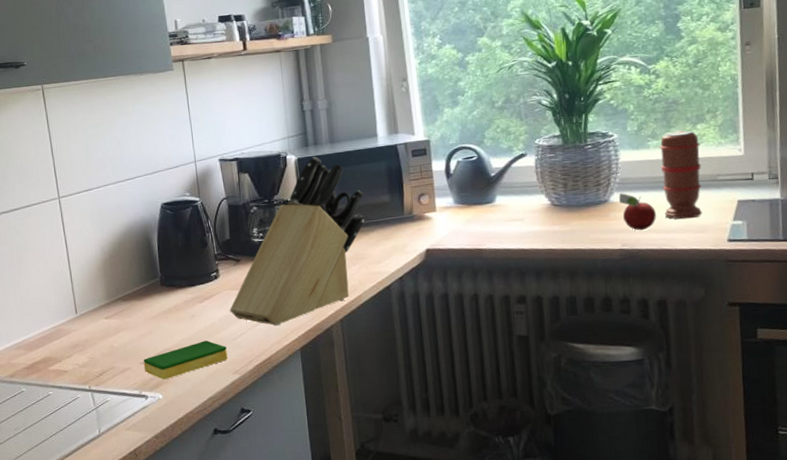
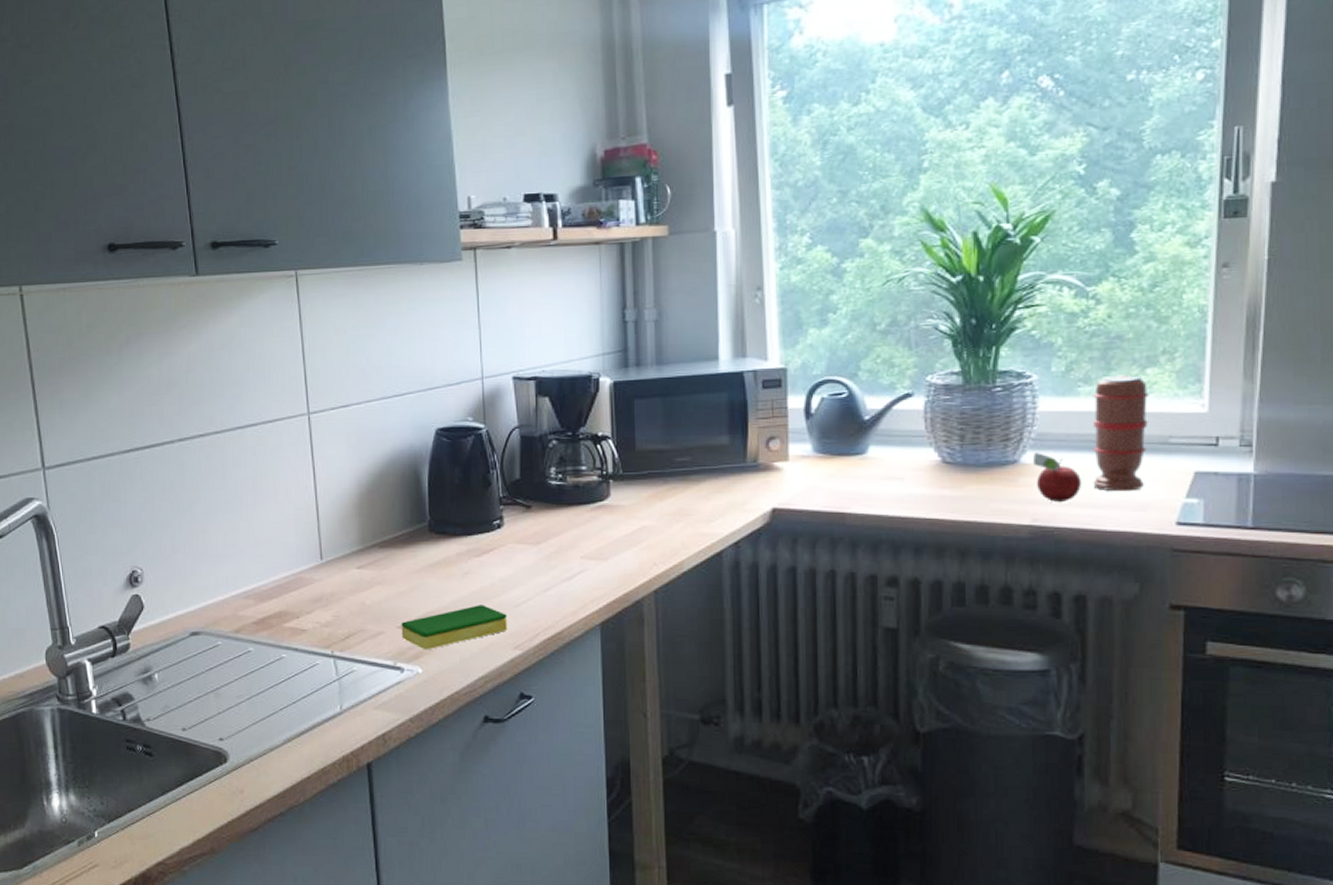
knife block: present [230,156,366,326] -> none [514,380,696,592]

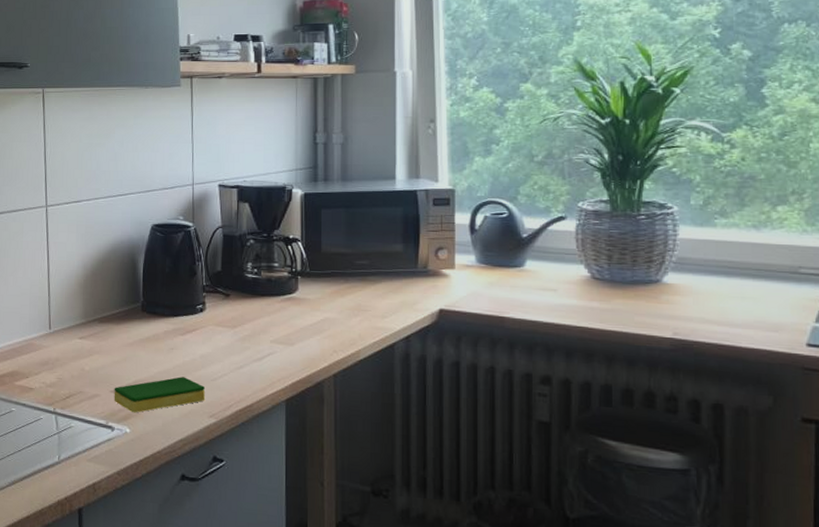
fruit: present [1032,452,1081,503] -> none [673,274,718,320]
spice grinder: present [1093,374,1149,492] -> none [728,210,780,314]

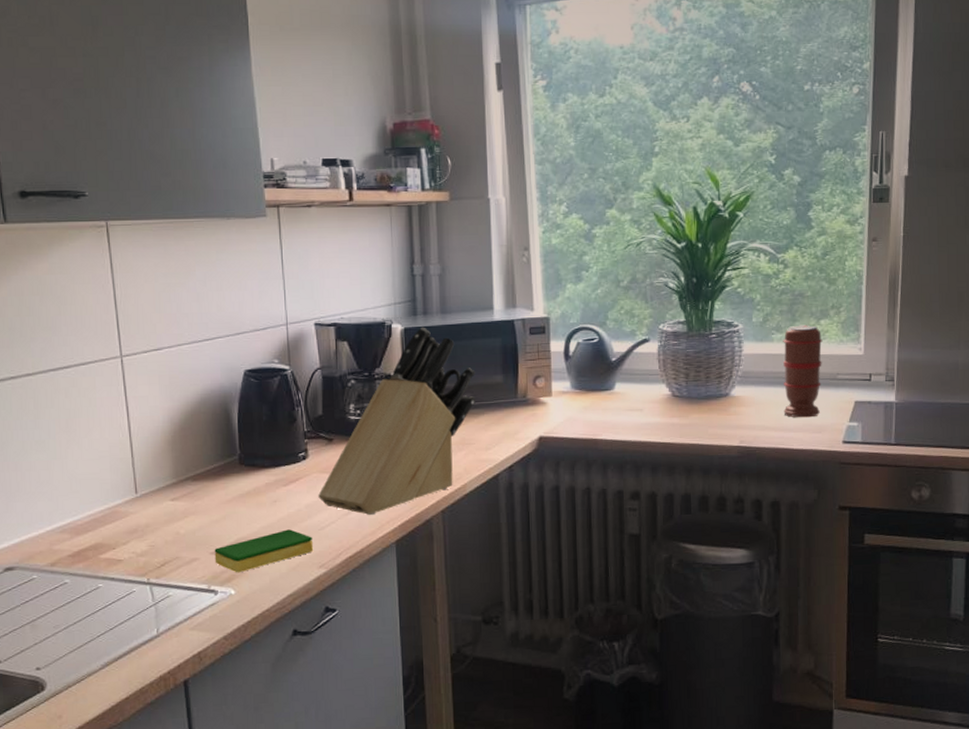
knife block: none [213,193,375,371] -> present [318,327,476,515]
spice grinder: none [728,210,780,314] -> present [783,324,823,418]

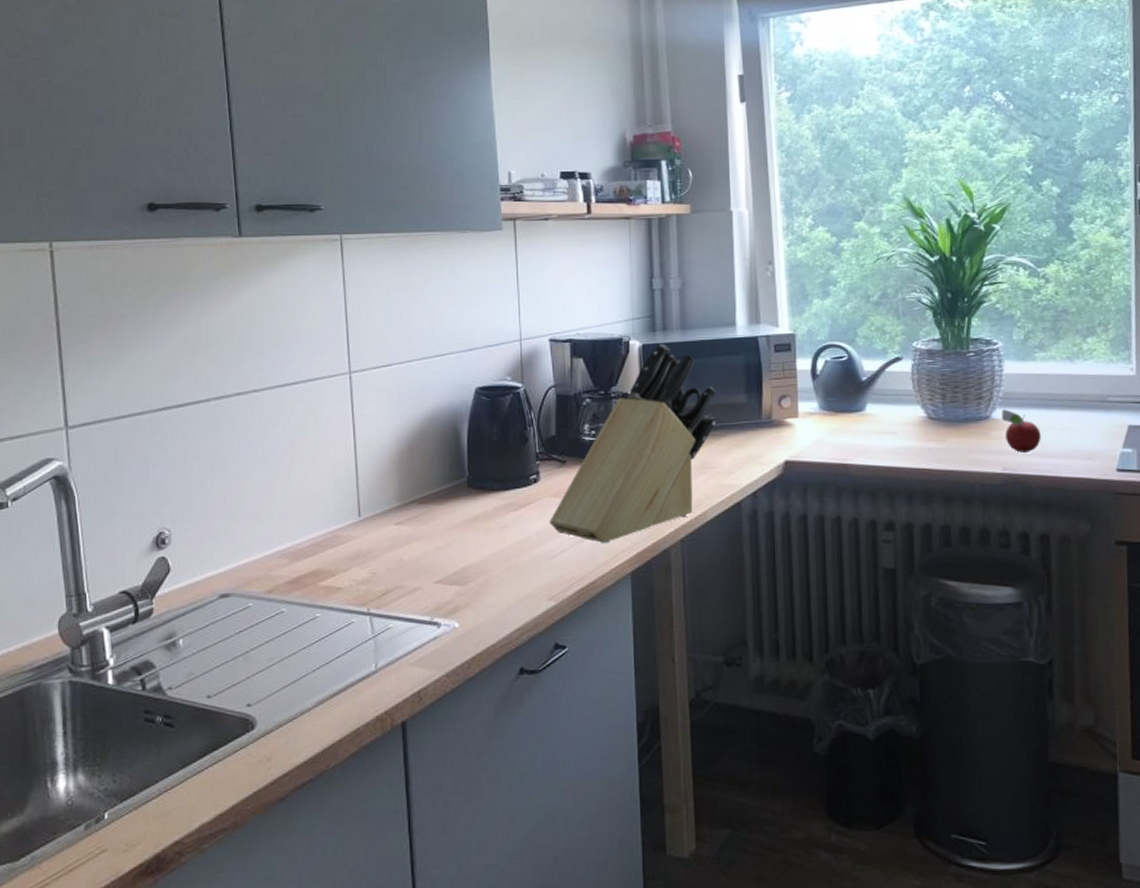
dish sponge: present [214,529,314,573] -> none [438,557,544,604]
fruit: none [739,387,775,428] -> present [1001,409,1041,454]
spice grinder: present [783,324,823,418] -> none [1046,343,1091,443]

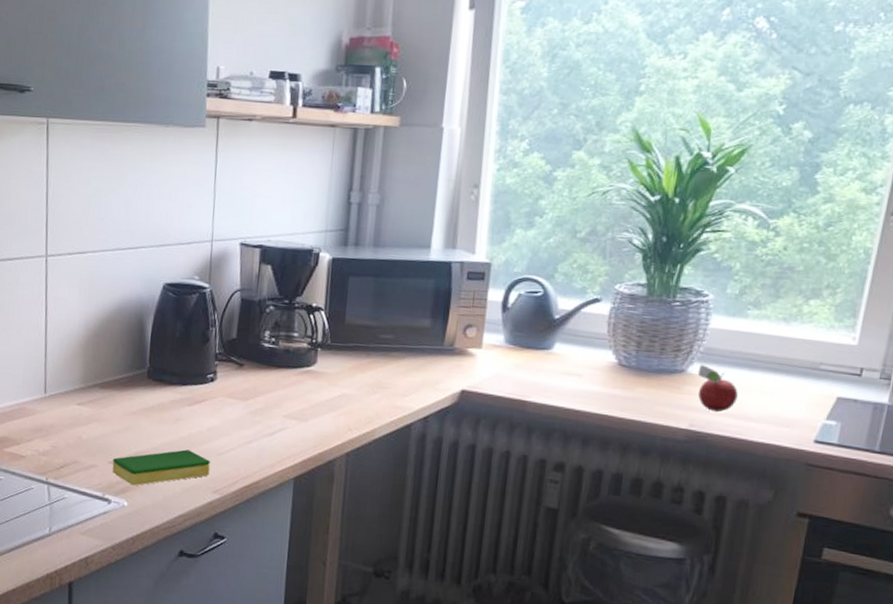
dish sponge: none [438,557,544,604] -> present [112,449,210,486]
knife block: present [549,343,717,543] -> none [221,258,402,447]

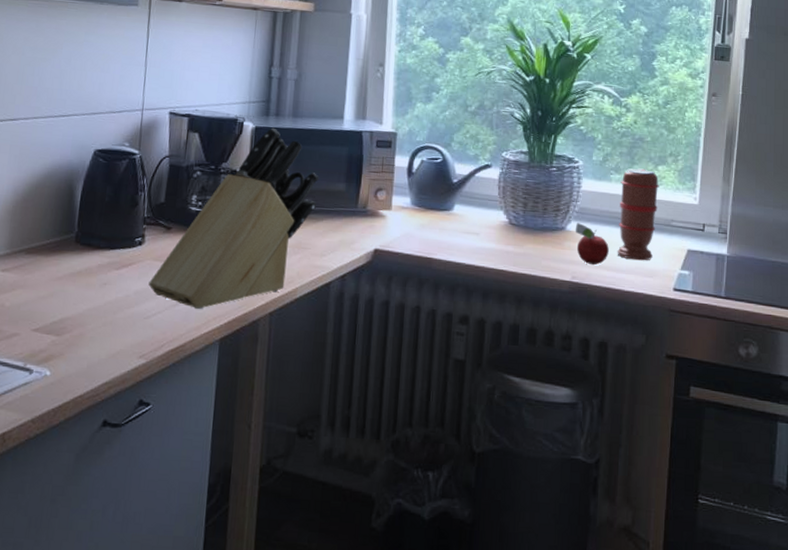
dish sponge: present [112,449,210,486] -> none [35,314,137,354]
knife block: none [221,258,402,447] -> present [148,127,319,309]
spice grinder: none [747,302,809,409] -> present [617,168,659,261]

